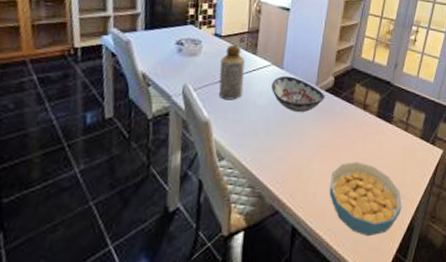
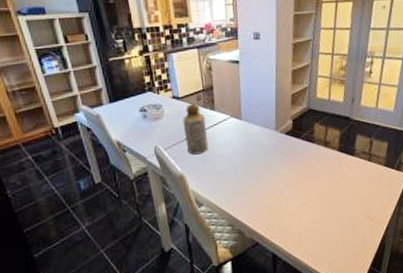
decorative bowl: present [271,75,325,113] -> none [234,125,286,158]
cereal bowl: present [329,162,402,236] -> none [301,194,372,256]

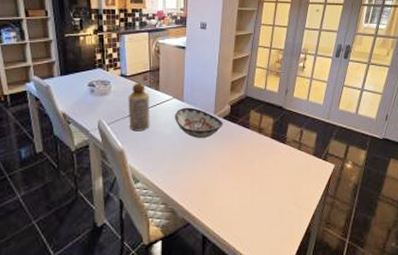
decorative bowl: none [234,125,286,158] -> present [175,107,223,139]

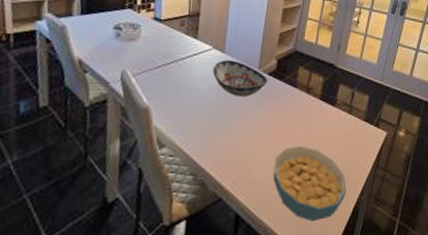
bottle: present [128,83,150,132] -> none [158,28,186,86]
cereal bowl: none [232,178,299,241] -> present [273,146,347,221]

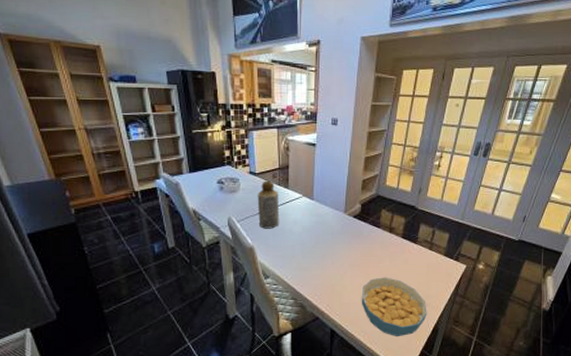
bottle: none [158,28,186,86] -> present [257,180,280,229]
decorative bowl: present [213,59,268,98] -> none [305,205,354,237]

